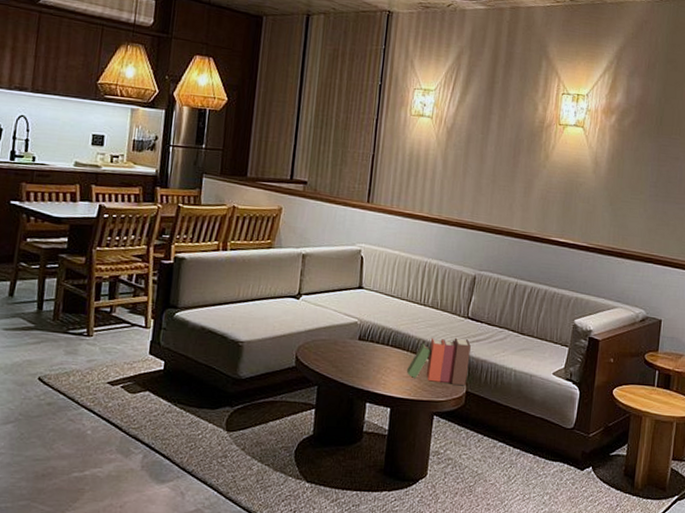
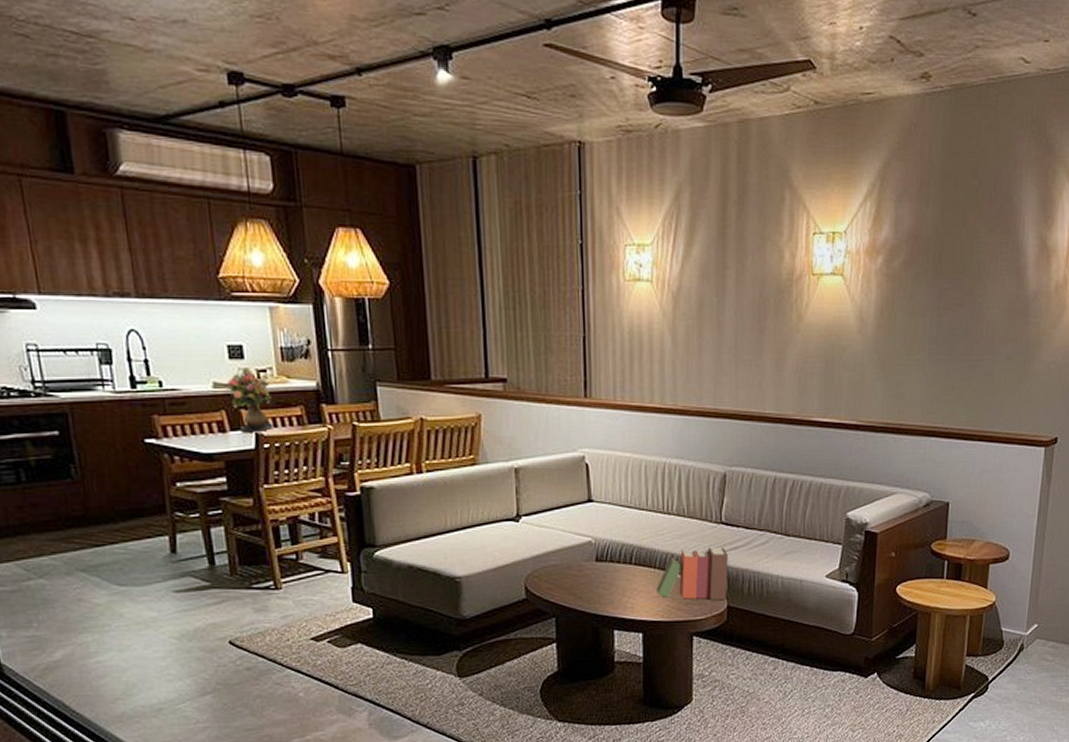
bouquet: none [84,152,119,205] -> present [226,367,273,433]

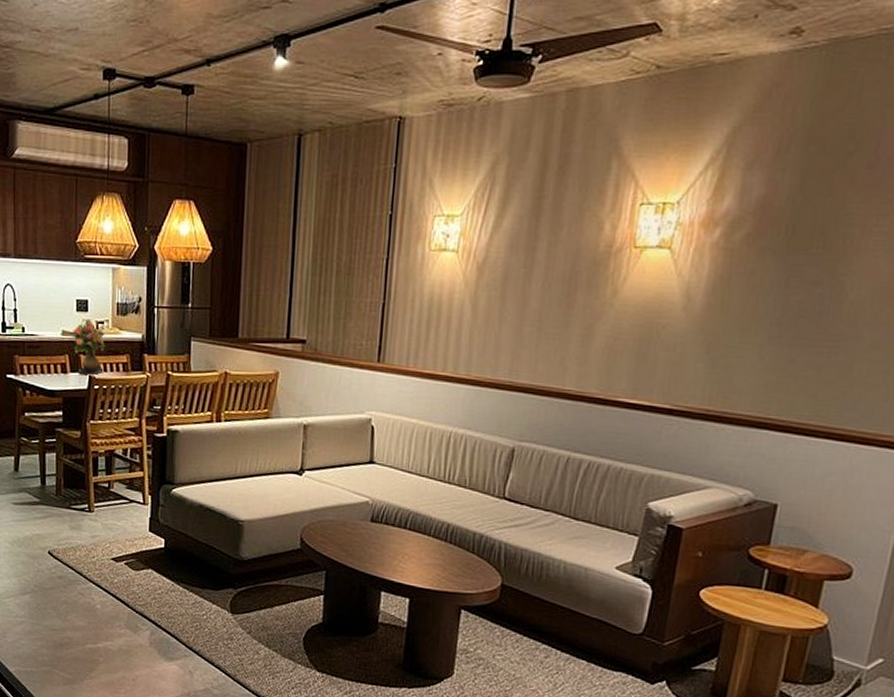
books: present [657,547,728,601] -> none [428,521,508,578]

